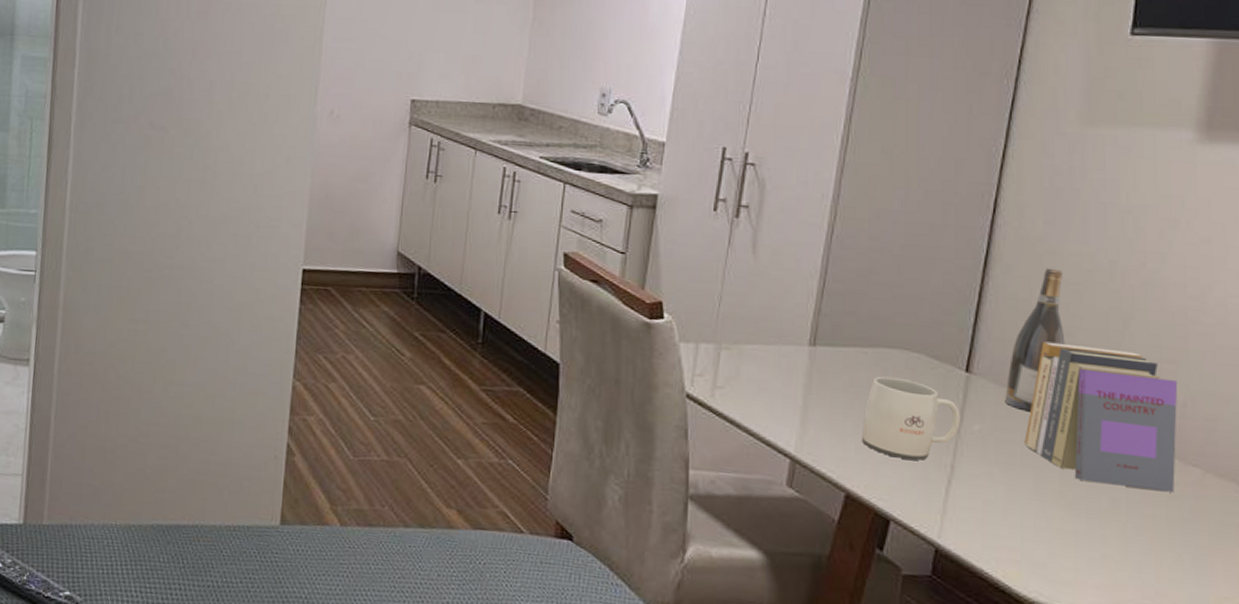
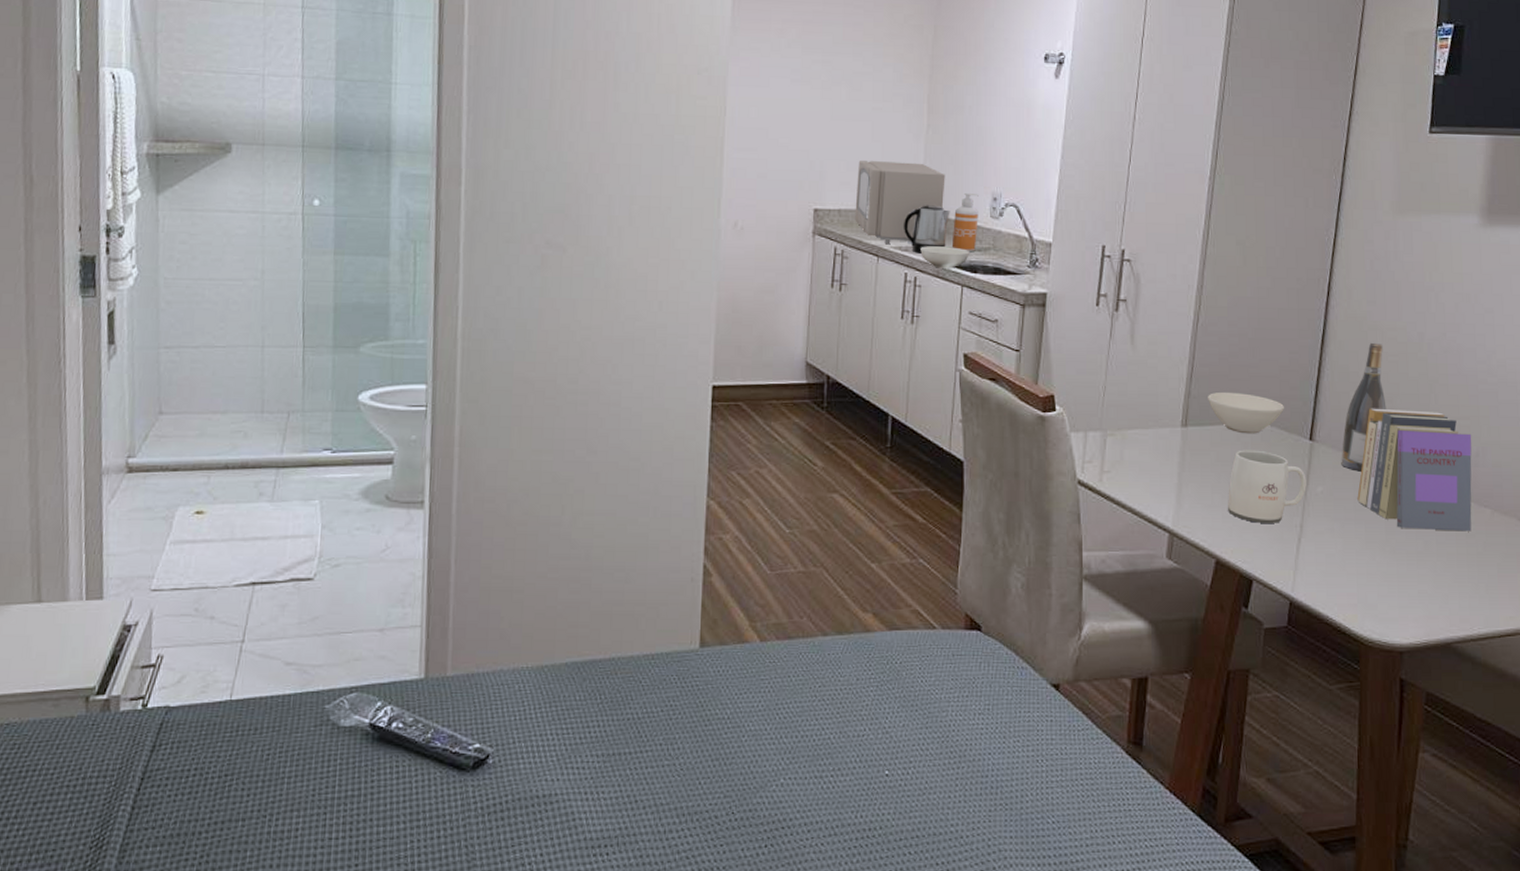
microwave: none [453,53,551,138] -> present [855,161,945,245]
kettle: none [503,99,555,148] -> present [903,205,950,254]
bowl: none [521,140,574,165] -> present [920,246,969,269]
soap dispenser: none [554,87,586,148] -> present [951,192,979,251]
bowl: none [842,311,936,360] -> present [1208,391,1285,434]

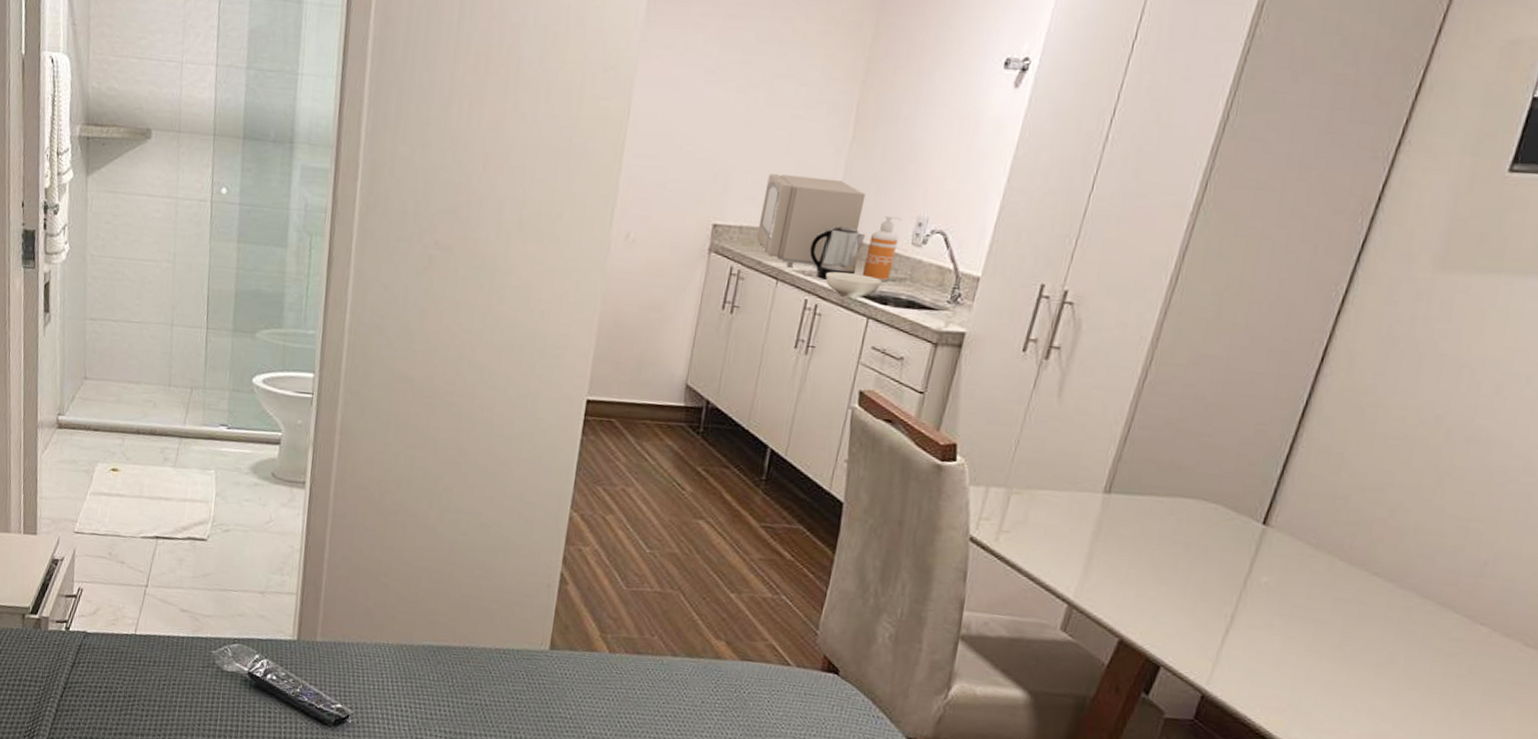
bowl: present [1208,391,1285,434] -> none [1141,459,1238,511]
mug: present [1228,450,1307,523] -> none [1144,525,1250,610]
wine bottle: present [1341,342,1387,472] -> none [1298,421,1384,567]
books: present [1357,408,1472,532] -> none [1311,496,1483,650]

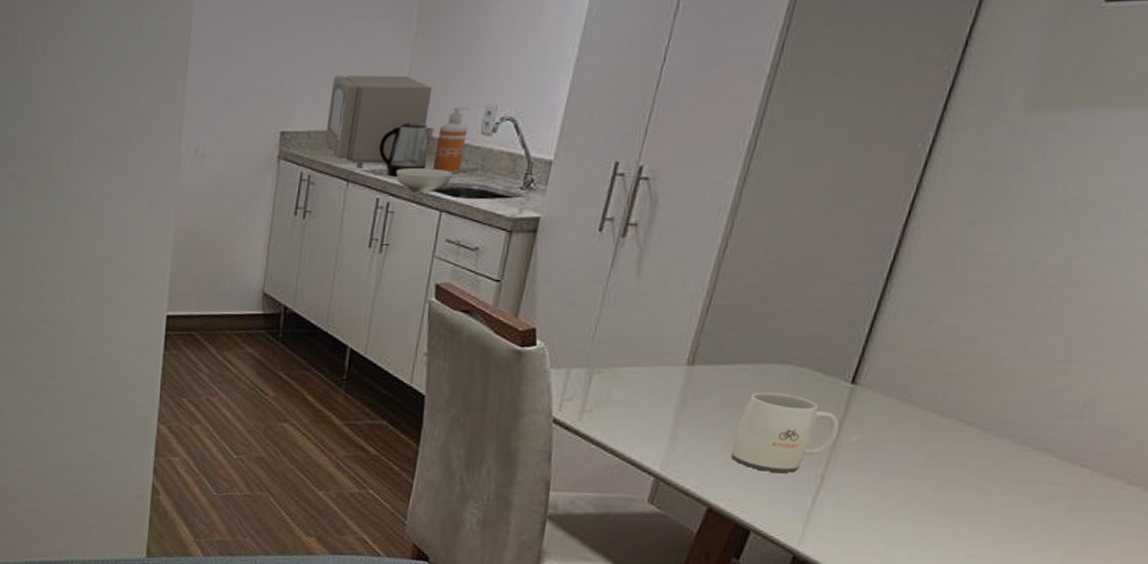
mug: none [1144,525,1250,610] -> present [731,392,839,473]

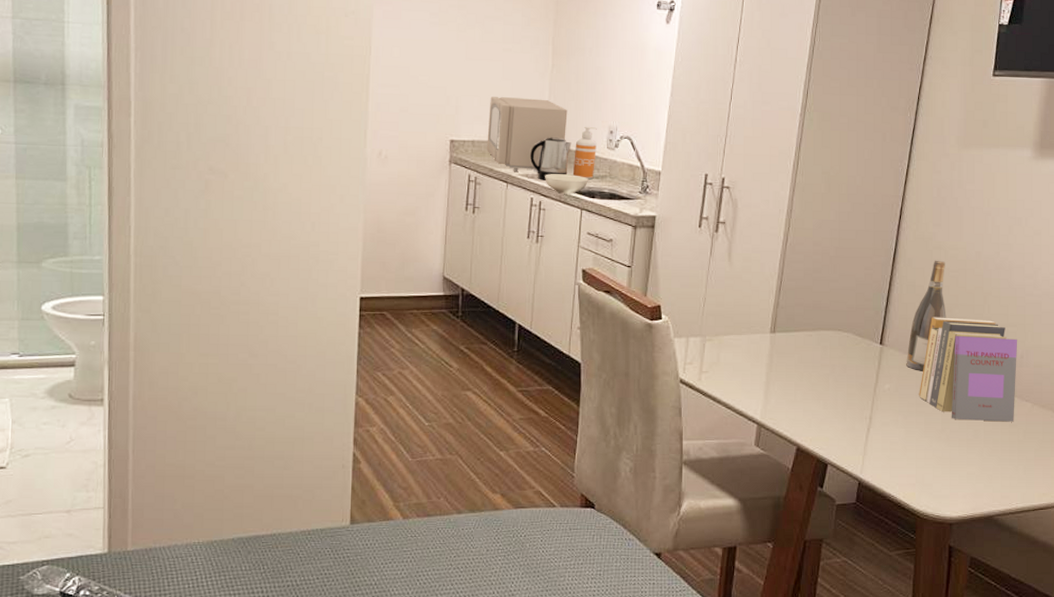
mug: present [731,392,839,473] -> none [808,353,876,416]
wine bottle: none [888,271,976,421] -> present [906,260,946,371]
books: none [903,348,1082,493] -> present [919,317,1018,422]

